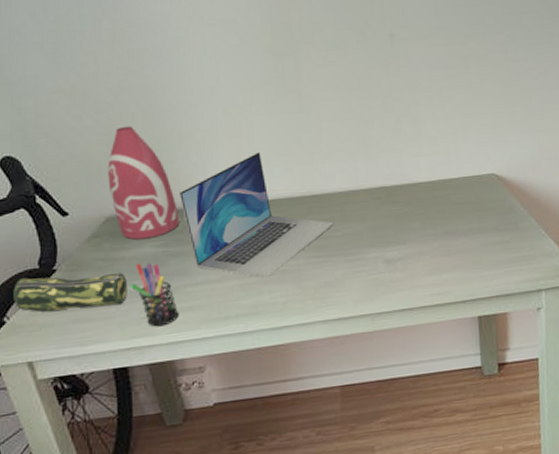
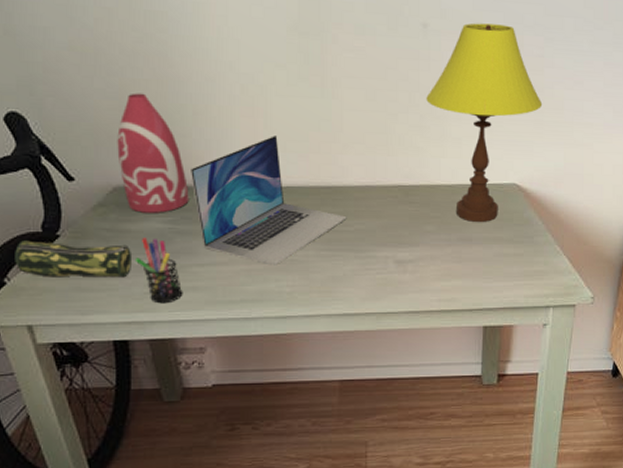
table lamp: none [399,27,512,215] -> present [426,23,543,222]

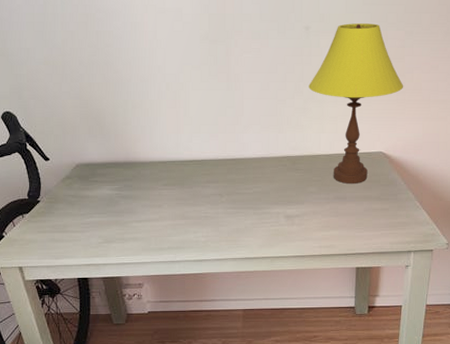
pencil case: present [15,240,131,278] -> none [10,205,90,232]
bottle: present [117,93,189,213] -> none [79,93,130,183]
pen holder: present [134,237,183,304] -> none [92,201,127,251]
laptop: present [189,134,347,266] -> none [130,120,247,221]

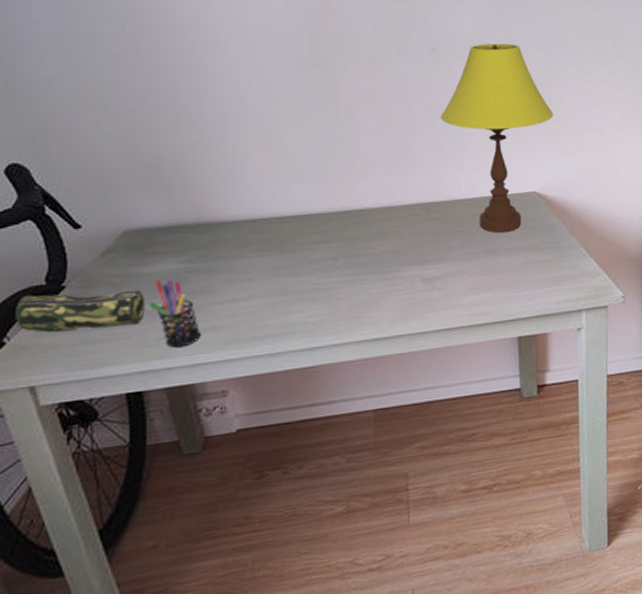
pencil case: none [10,205,90,232] -> present [15,289,144,333]
pen holder: none [92,201,127,251] -> present [148,280,202,349]

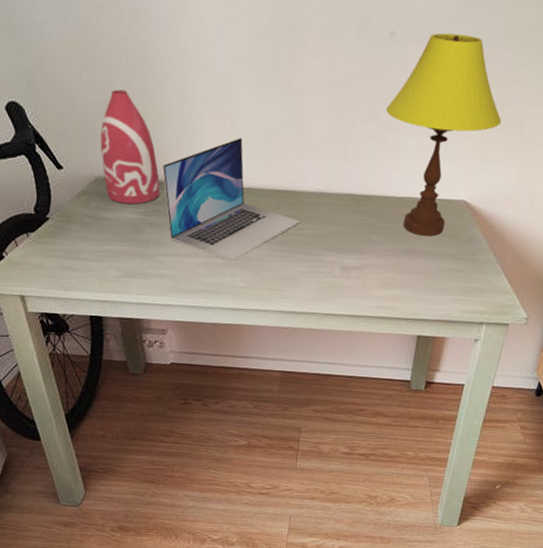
pencil case: present [15,289,144,333] -> none [12,220,108,261]
bottle: none [127,134,205,255] -> present [100,89,161,205]
pen holder: present [148,280,202,349] -> none [110,226,151,287]
laptop: none [204,164,370,296] -> present [162,137,301,262]

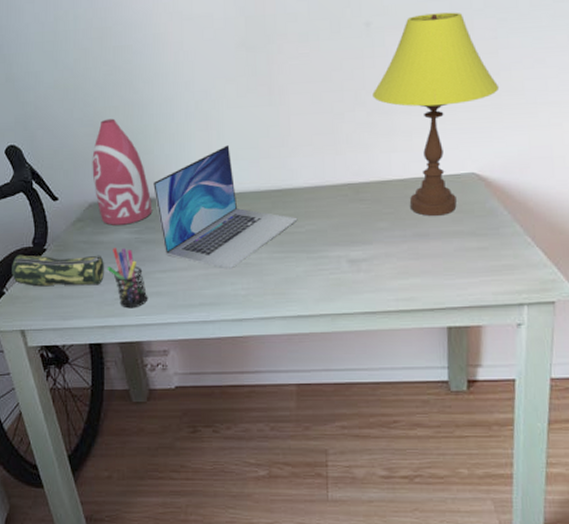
pencil case: none [12,220,108,261] -> present [12,255,104,287]
pen holder: none [110,226,151,287] -> present [106,248,148,309]

